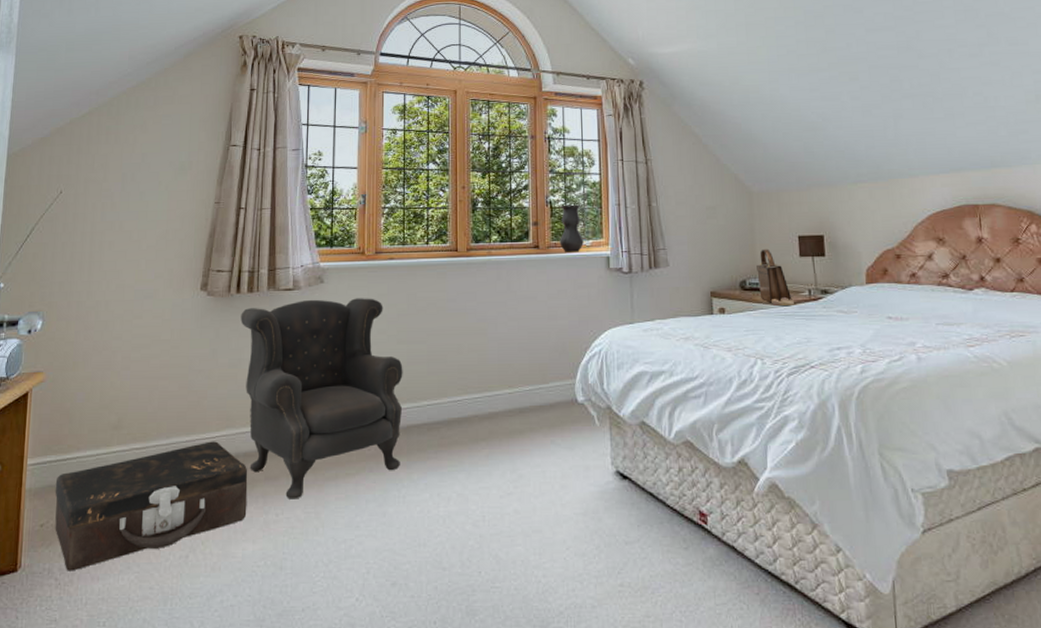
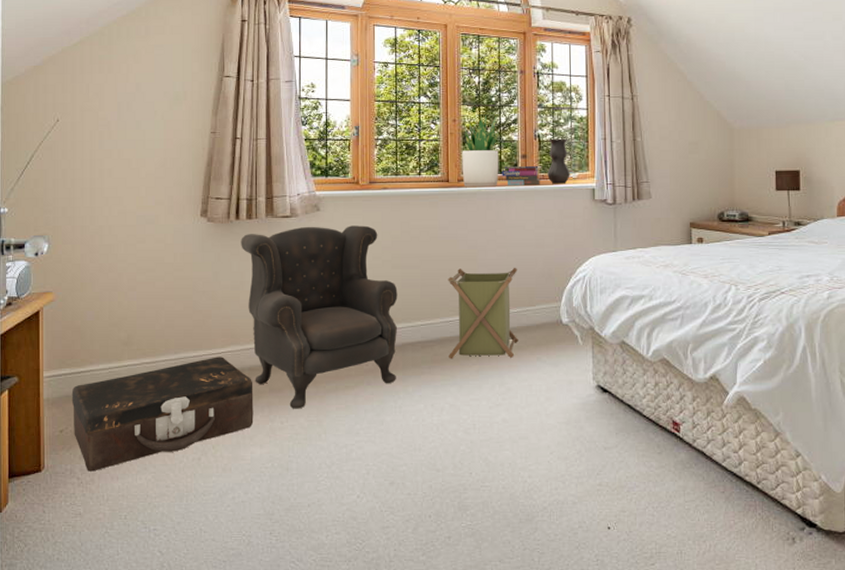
laundry basket: none [456,341,531,443] -> present [448,267,518,360]
planter: none [471,182,510,257] -> present [462,115,500,188]
books: none [512,233,554,255] -> present [501,165,542,186]
handbag: present [756,249,791,303] -> none [735,183,766,234]

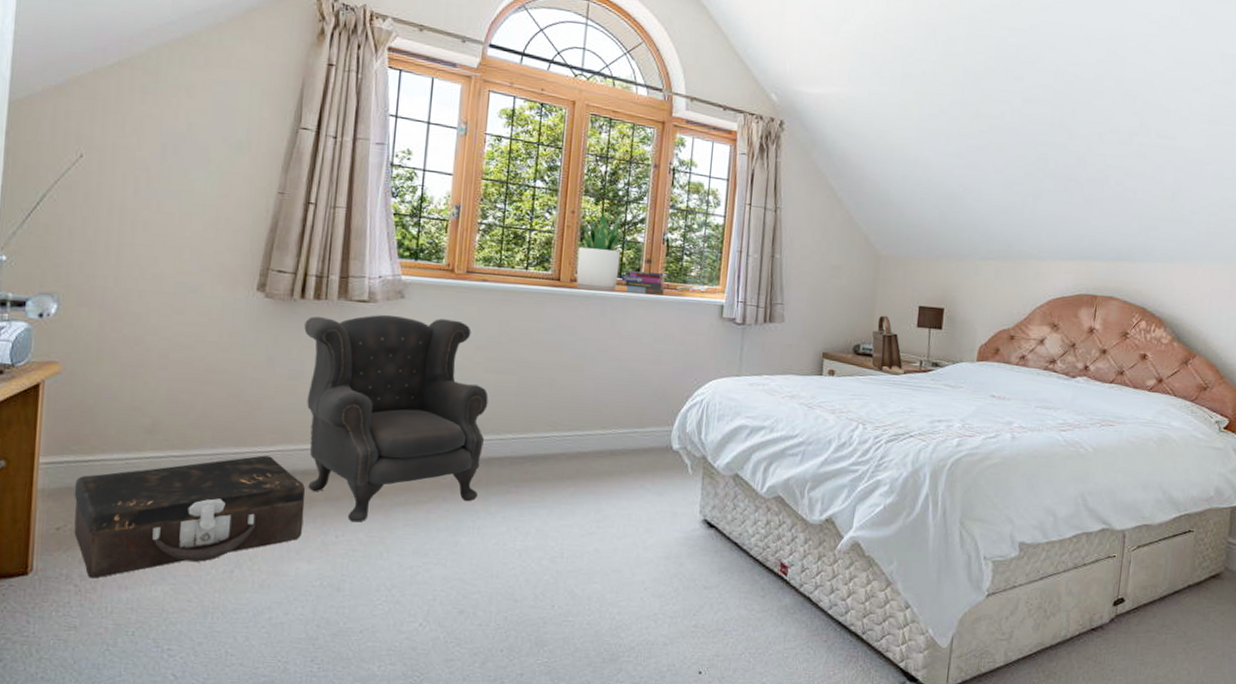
laundry basket: present [448,267,518,360] -> none [540,379,628,483]
vase: present [547,138,570,184] -> none [672,245,700,297]
handbag: none [735,183,766,234] -> present [871,315,902,370]

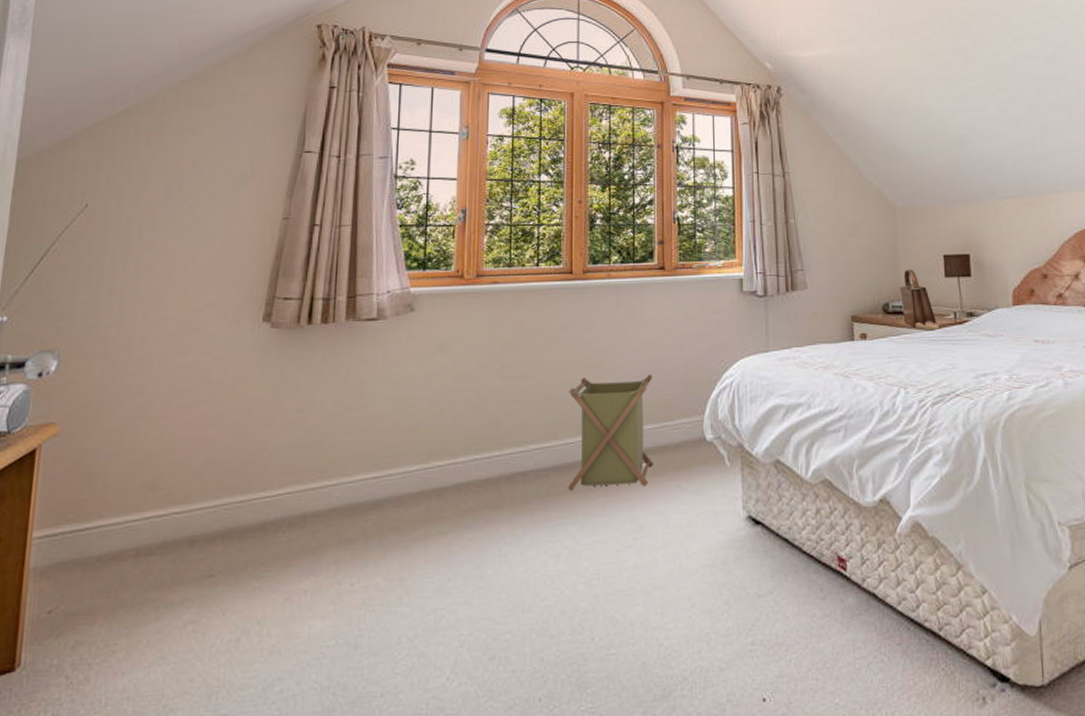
suitcase: present [74,455,306,579] -> none [67,500,317,667]
armchair: present [304,314,489,522] -> none [312,328,507,565]
laundry basket: none [540,379,628,483] -> present [568,374,653,492]
planter: present [576,210,624,291] -> none [588,196,633,280]
books: present [621,270,668,296] -> none [635,252,682,277]

